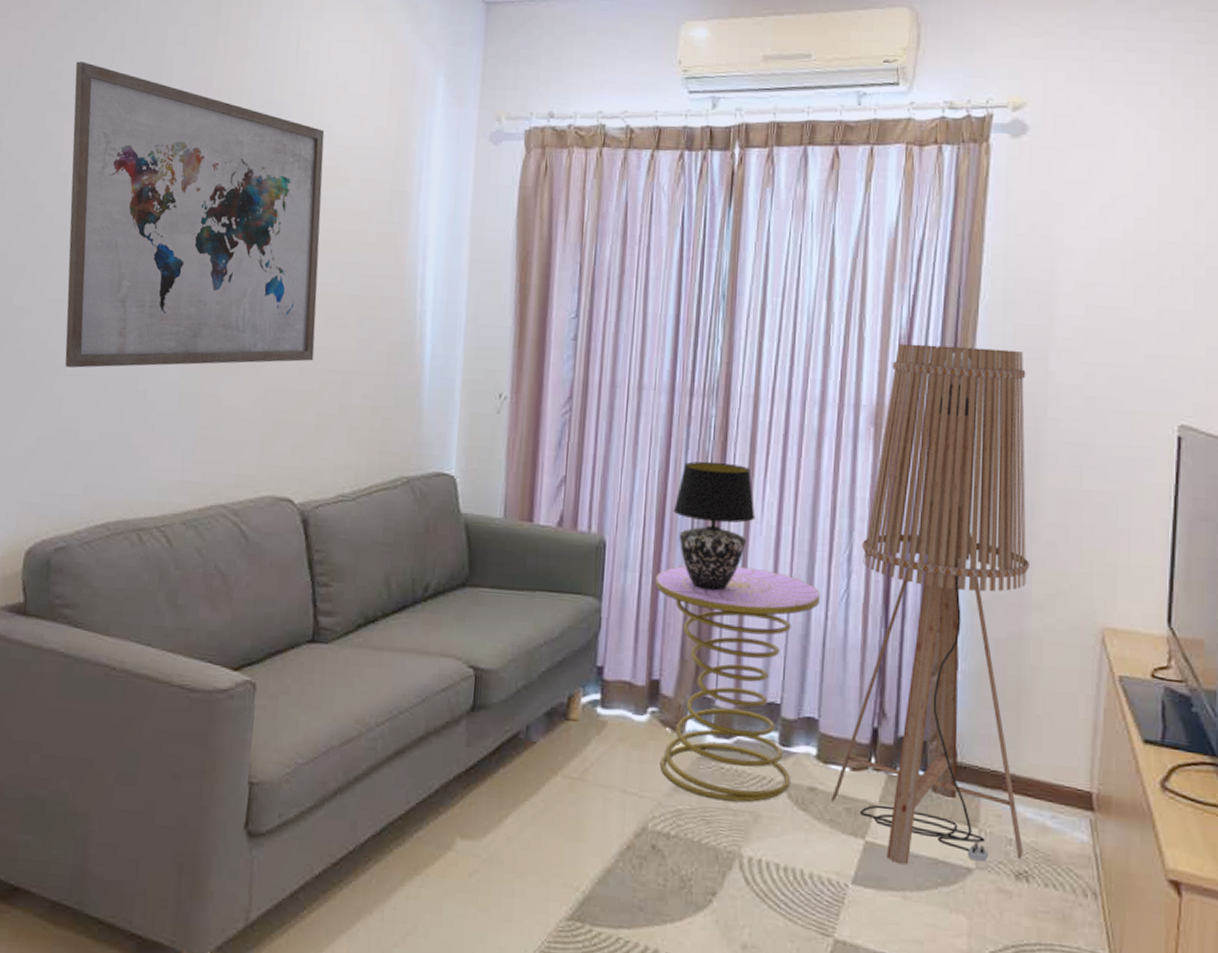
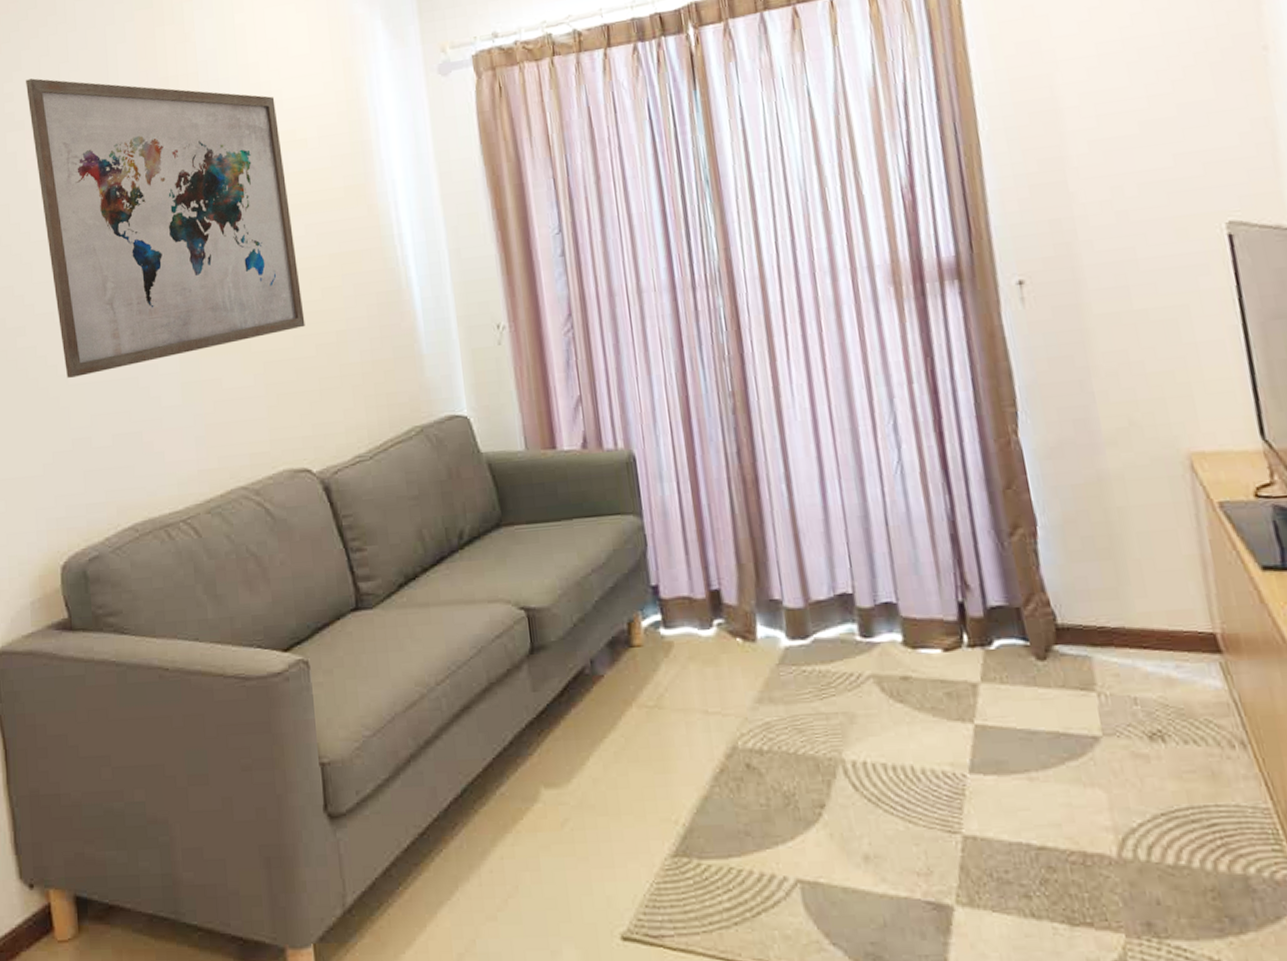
side table: present [655,565,821,803] -> none [694,455,881,706]
table lamp: present [673,461,755,591] -> none [698,351,787,488]
floor lamp: present [830,343,1029,865] -> none [899,177,1153,744]

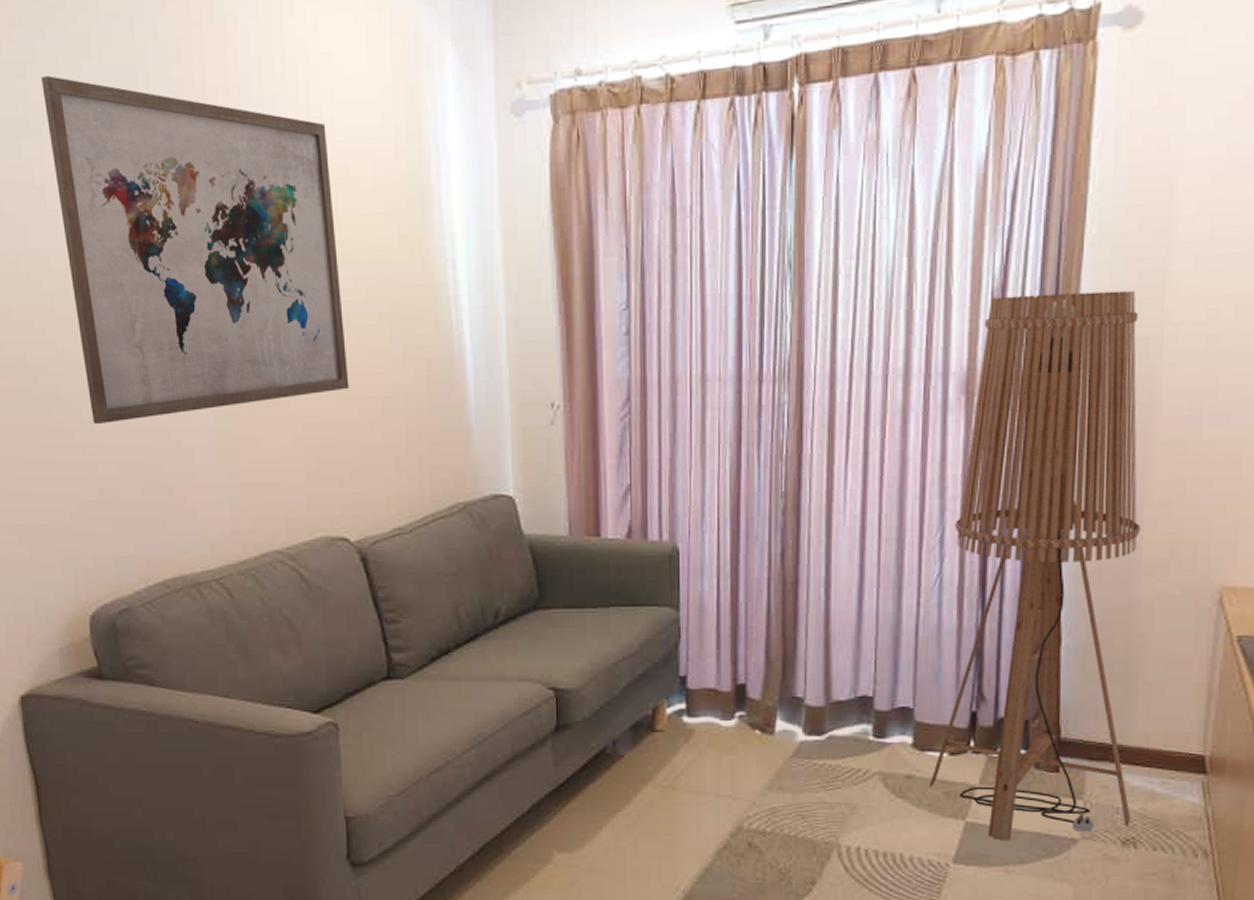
floor lamp: none [899,177,1153,744] -> present [928,290,1140,841]

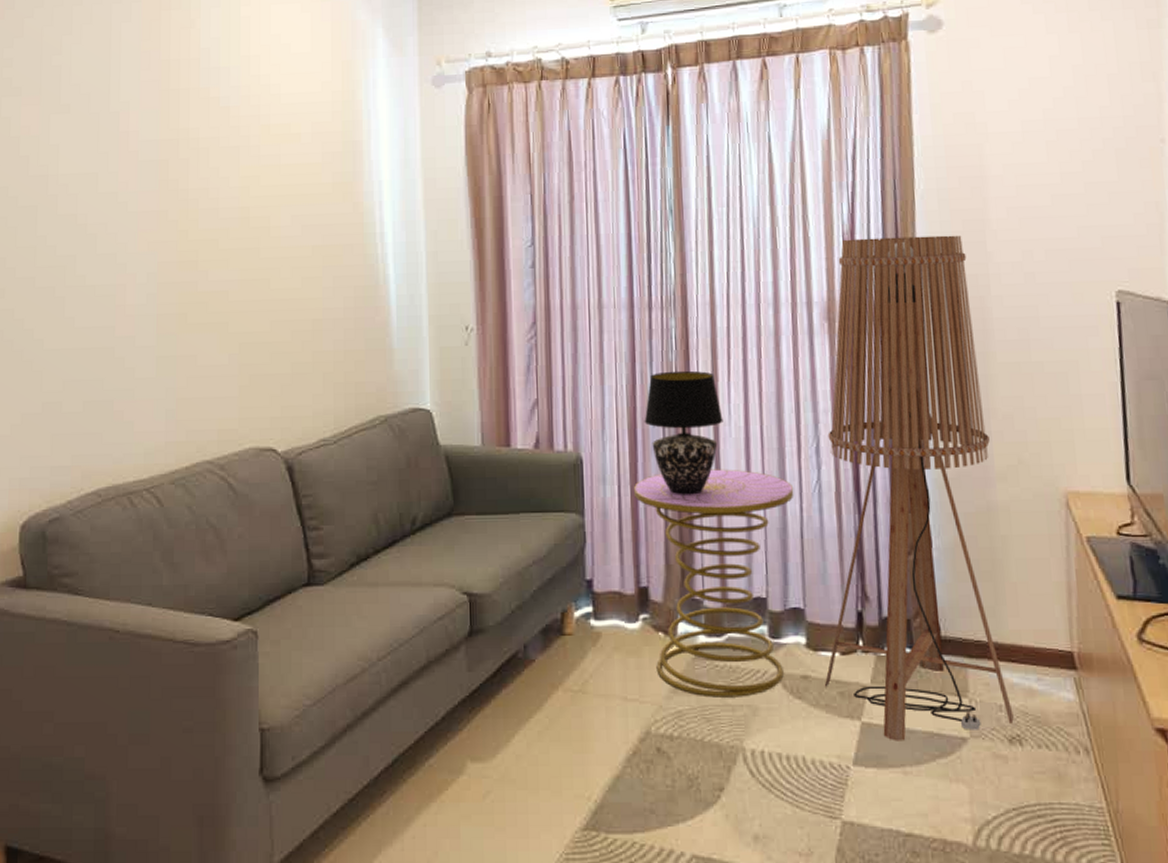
wall art: present [41,76,349,424] -> none [26,47,283,343]
side table: none [735,561,912,795] -> present [634,469,794,698]
table lamp: none [748,452,838,589] -> present [644,370,723,495]

